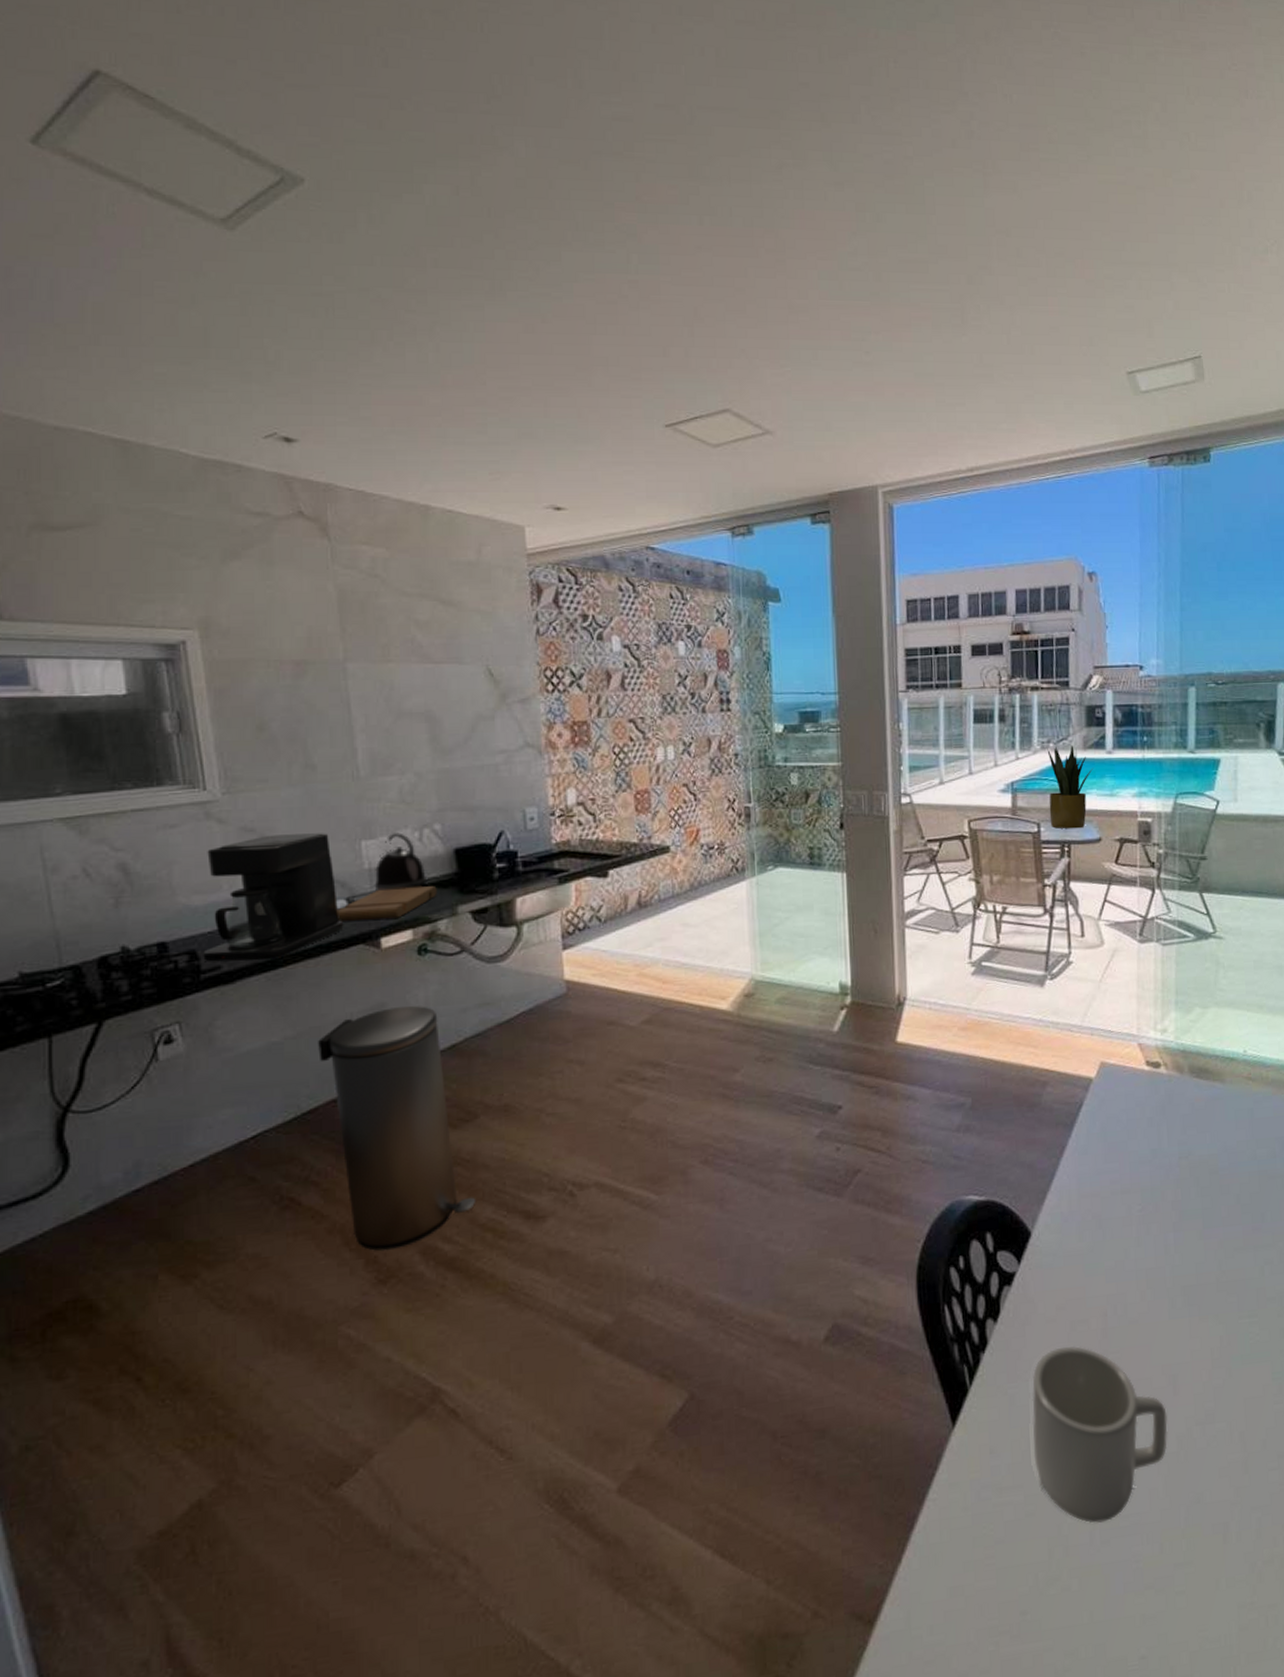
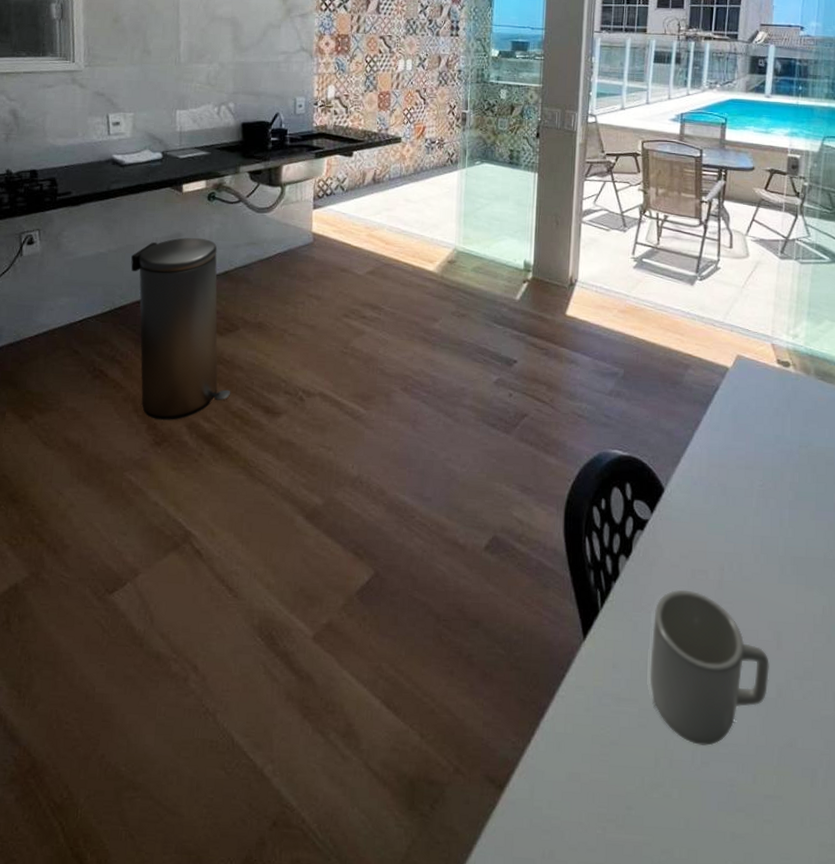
coffee maker: present [203,833,343,962] -> none [60,99,158,192]
cutting board: present [336,886,437,923] -> none [154,147,226,171]
kettle: present [374,832,428,892] -> none [182,106,221,150]
planter: present [1047,745,1094,829] -> none [711,87,753,158]

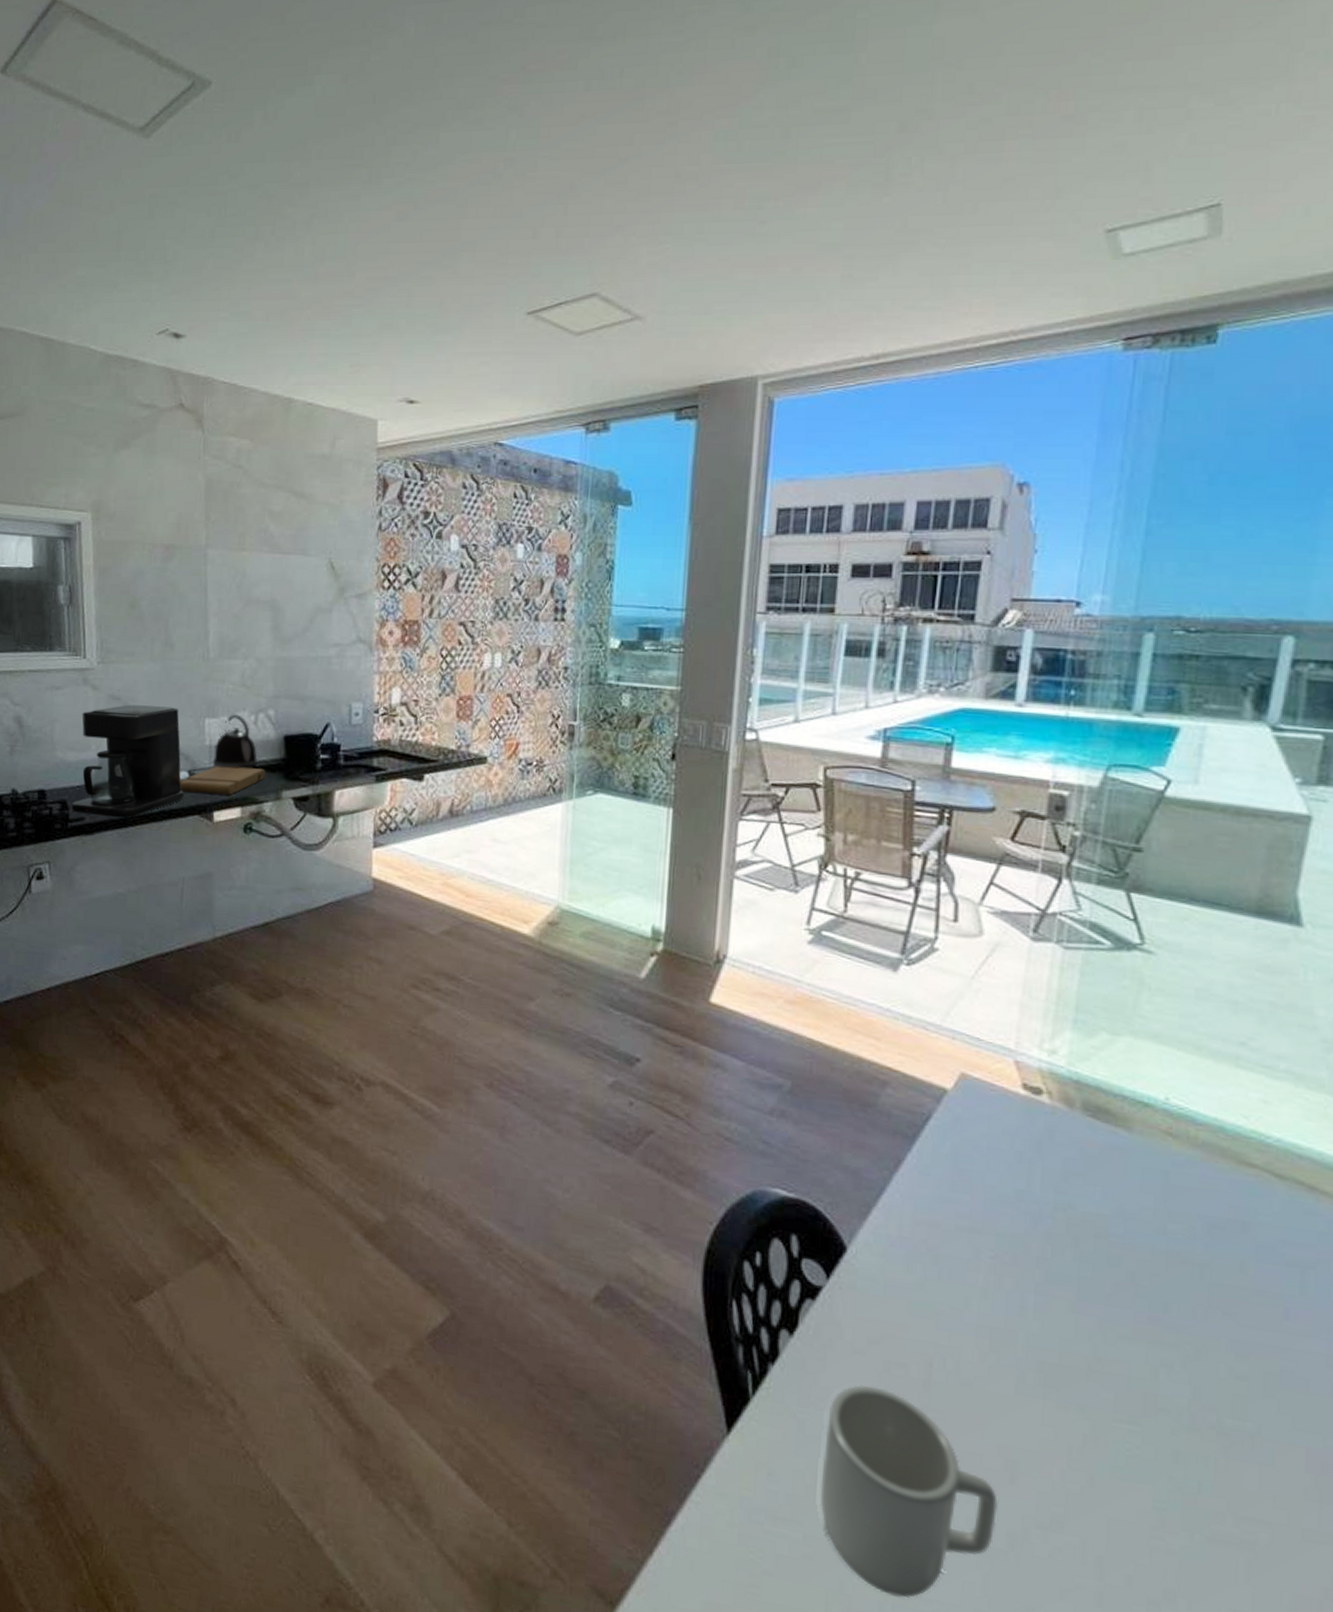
coffee maker: none [60,99,158,192] -> present [71,704,183,818]
pedal bin: present [131,238,231,420] -> none [154,878,273,1102]
cutting board: none [154,147,226,171] -> present [179,766,266,795]
kettle: none [182,106,221,150] -> present [212,714,259,770]

